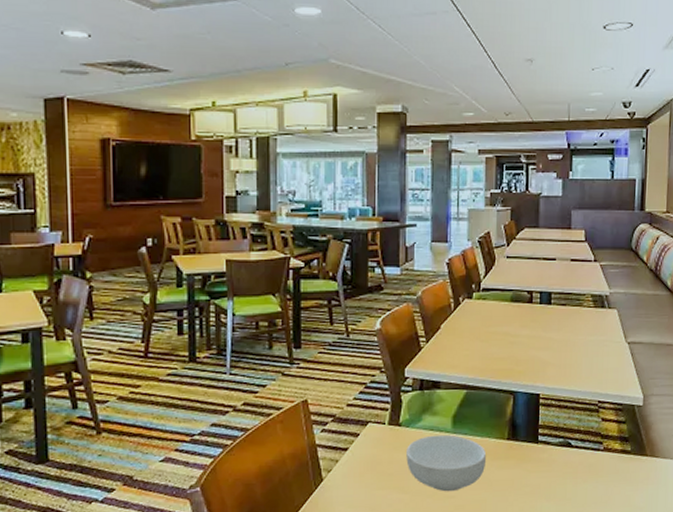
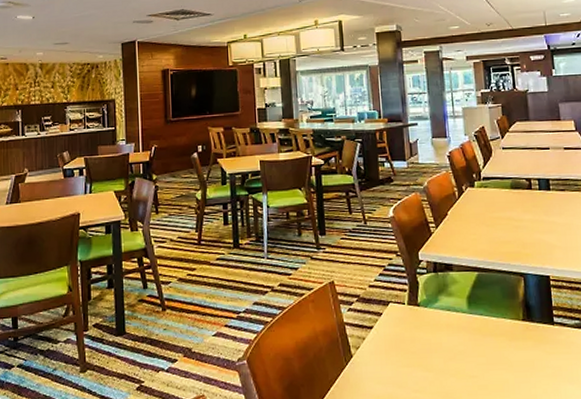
cereal bowl: present [406,434,487,492] -> none [426,315,505,371]

